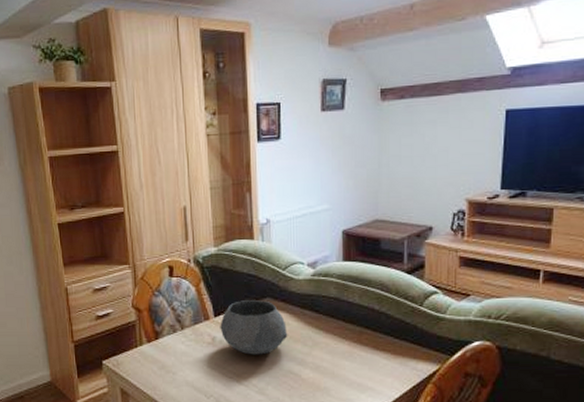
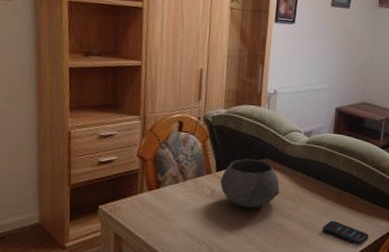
smartphone: none [344,364,404,392] -> present [323,220,369,245]

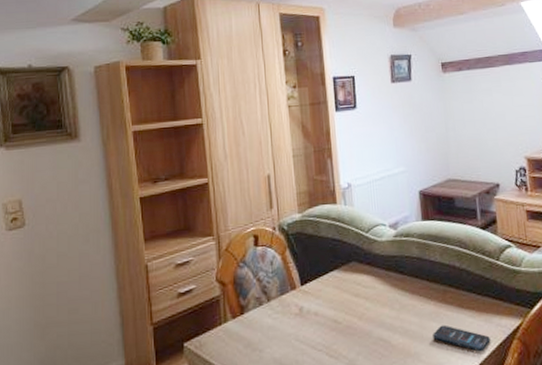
bowl: present [220,158,280,208] -> none [307,264,375,324]

